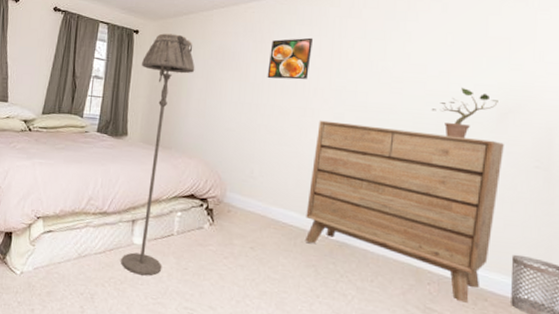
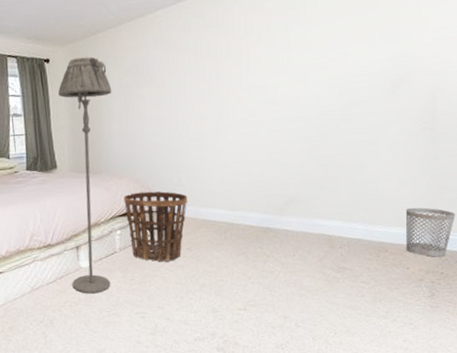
basket: none [189,175,259,258] -> present [123,191,188,262]
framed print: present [267,37,313,80] -> none [182,39,221,88]
dresser: present [304,120,504,303] -> none [232,111,396,257]
potted plant: present [432,87,498,139] -> none [334,65,390,115]

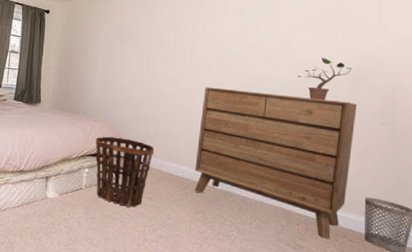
floor lamp: present [58,56,112,294] -> none [36,13,99,226]
dresser: none [232,111,396,257] -> present [194,87,357,239]
potted plant: none [334,65,390,115] -> present [298,57,352,101]

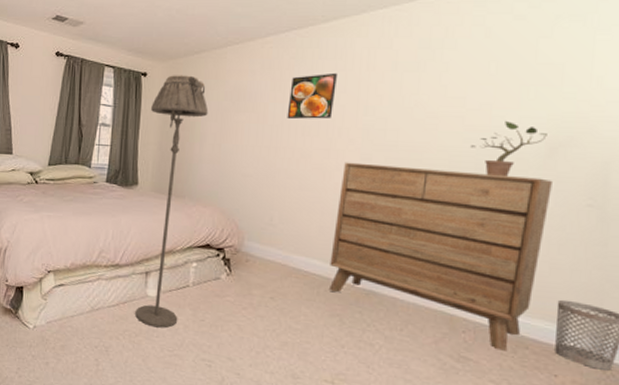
floor lamp: none [36,13,99,226] -> present [135,75,209,329]
basket: present [95,136,155,207] -> none [205,224,279,309]
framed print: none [160,16,198,52] -> present [287,72,337,120]

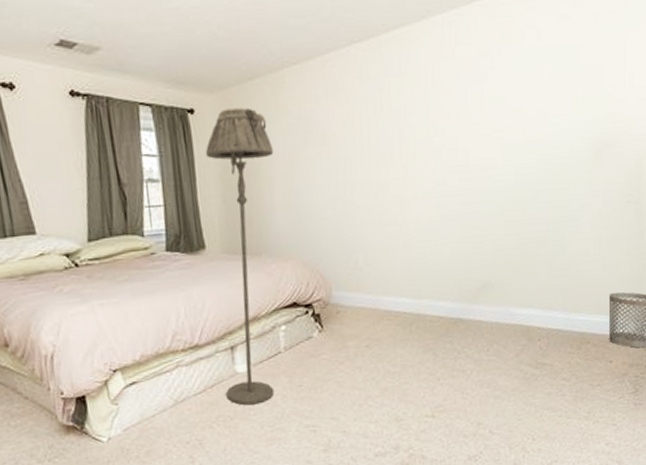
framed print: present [287,72,337,120] -> none [358,90,405,149]
dresser: present [328,162,552,351] -> none [418,181,600,350]
potted plant: present [471,120,547,178] -> none [533,126,593,185]

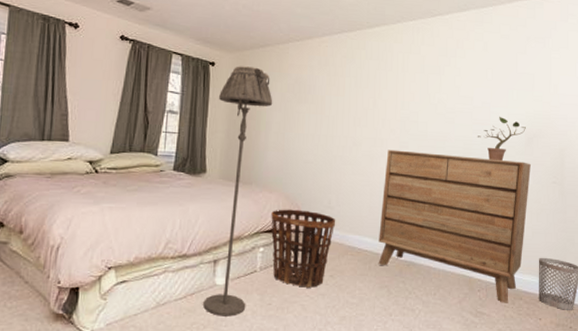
basket: none [289,276,367,363] -> present [271,209,336,288]
dresser: none [418,181,600,350] -> present [378,149,531,303]
potted plant: none [533,126,593,185] -> present [478,116,526,162]

